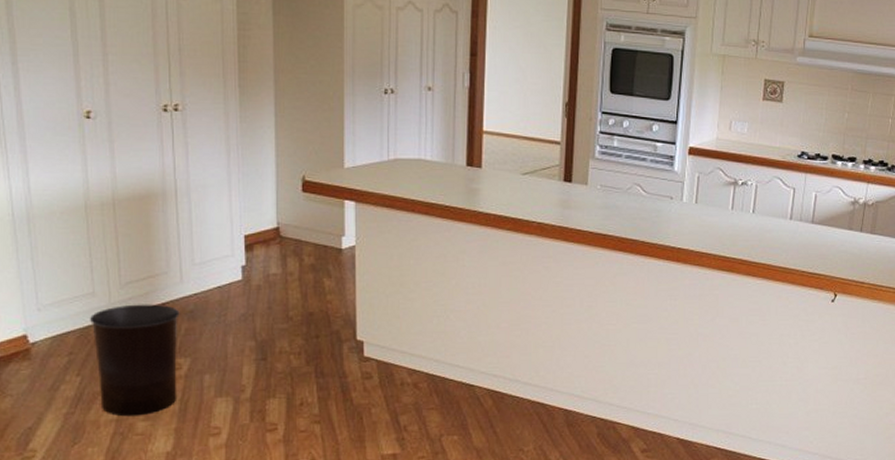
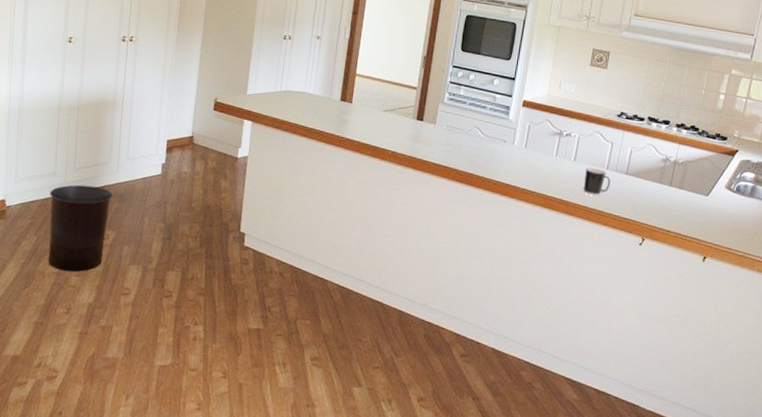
mug: none [765,219,795,251] -> present [583,167,610,196]

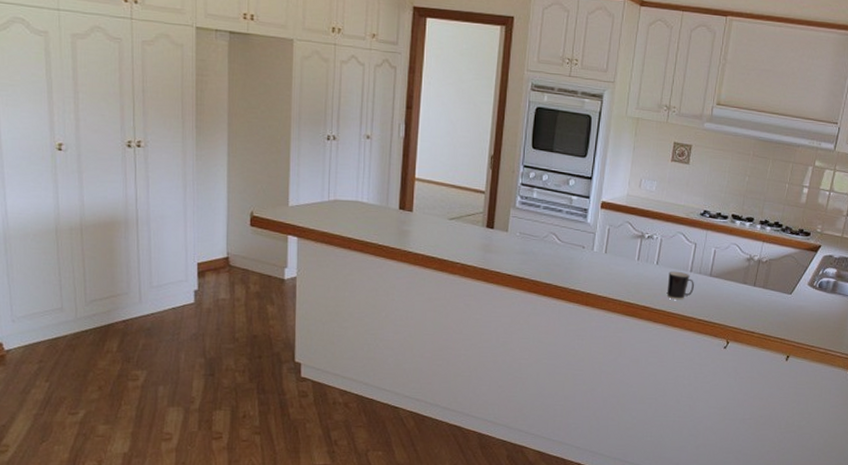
waste bin: present [48,184,113,272] -> none [59,320,138,419]

